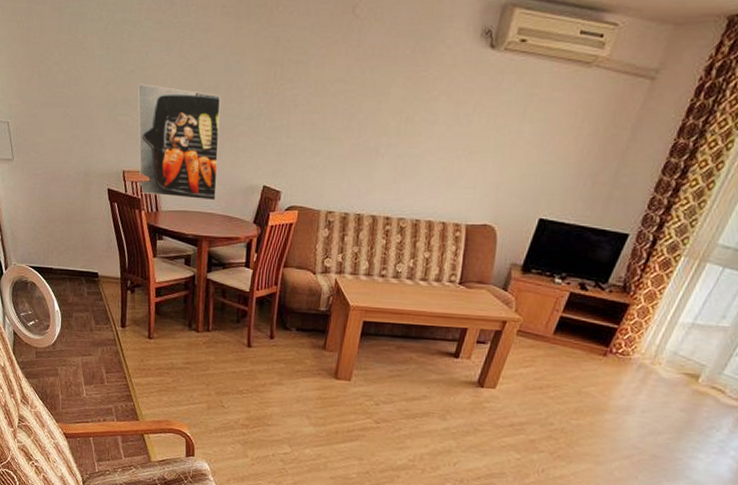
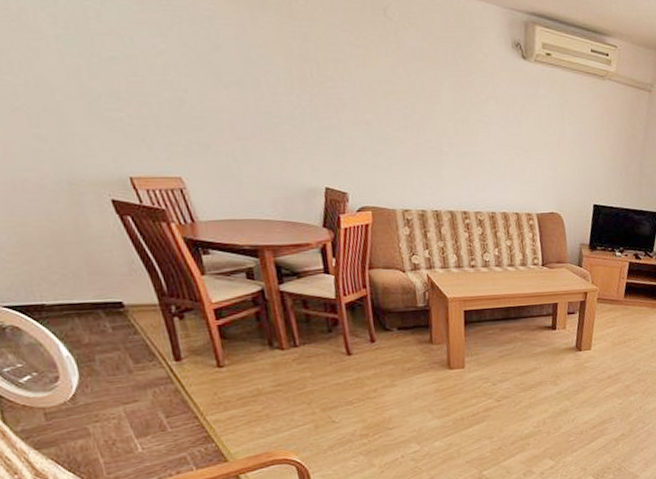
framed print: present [137,83,221,201] -> none [125,74,270,207]

